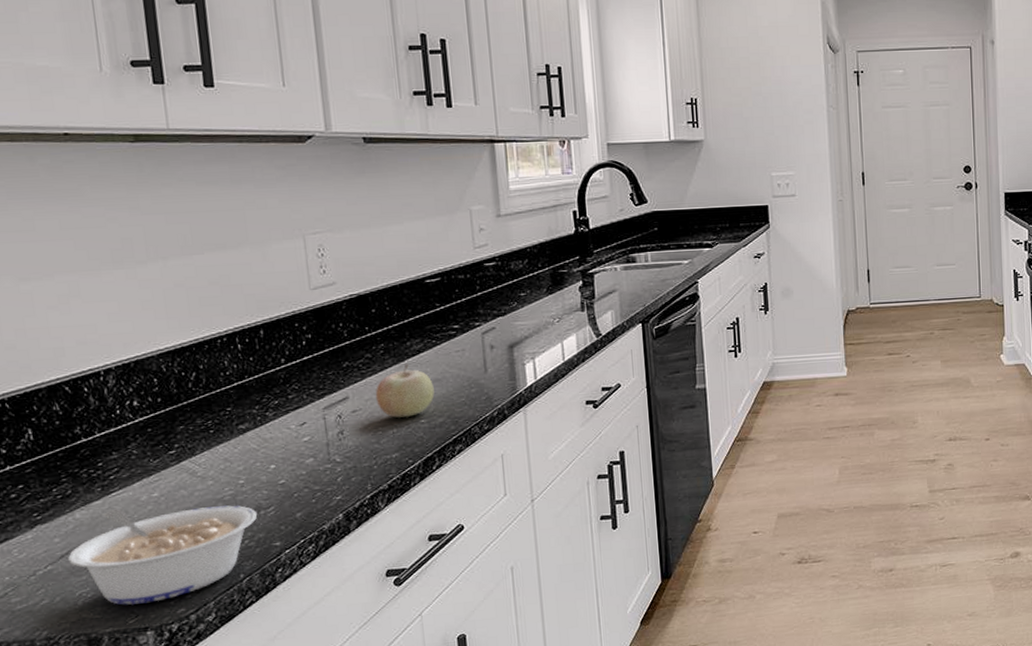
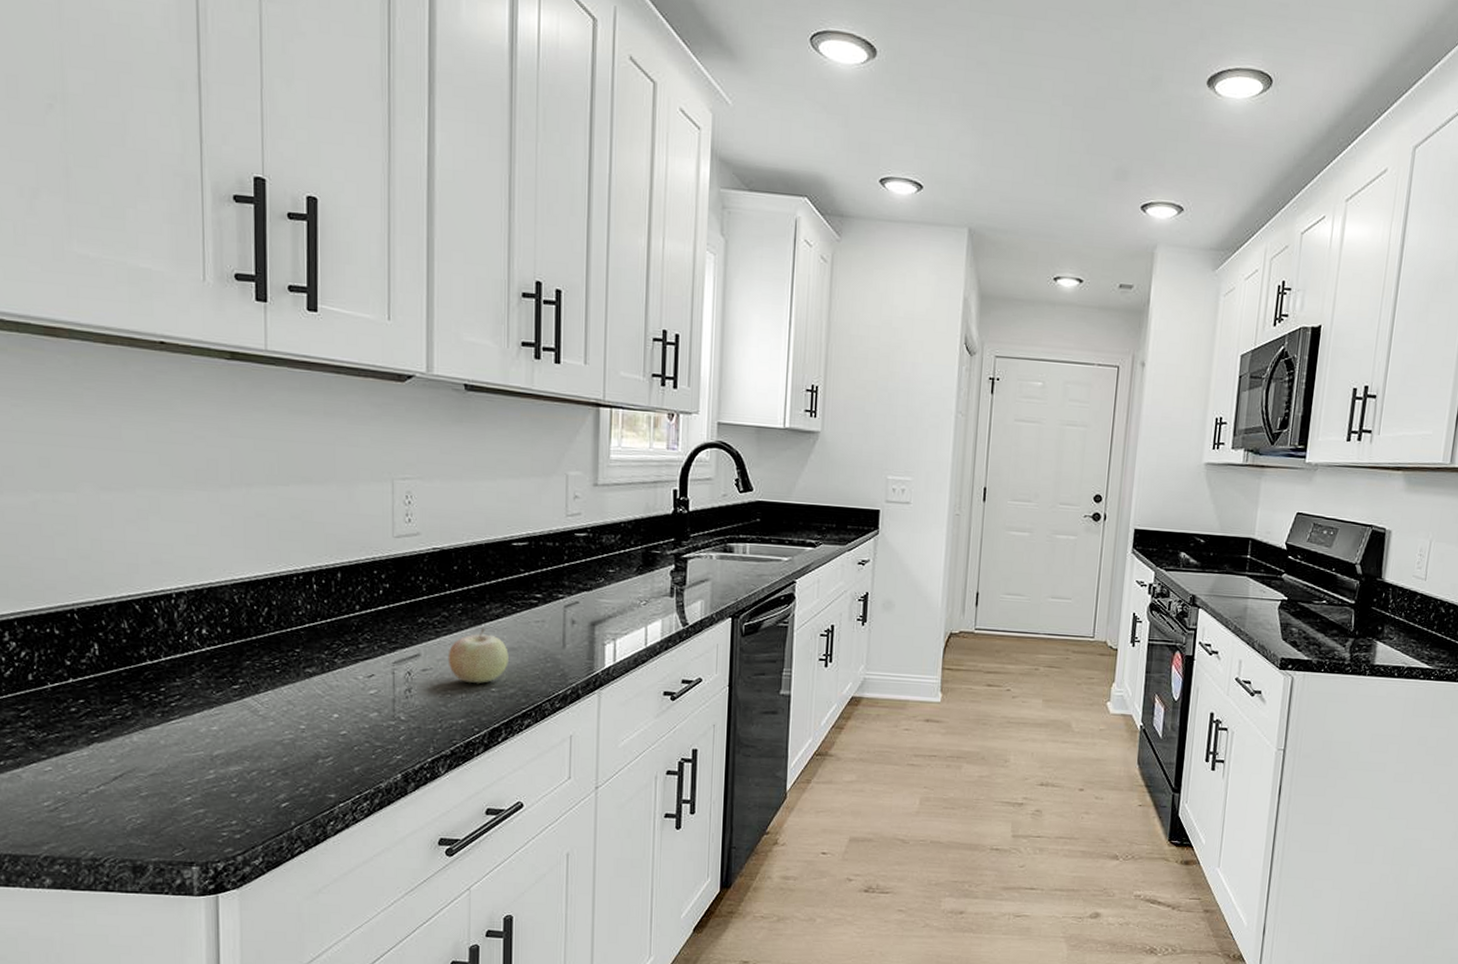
legume: present [68,505,258,605] -> none [121,737,315,838]

